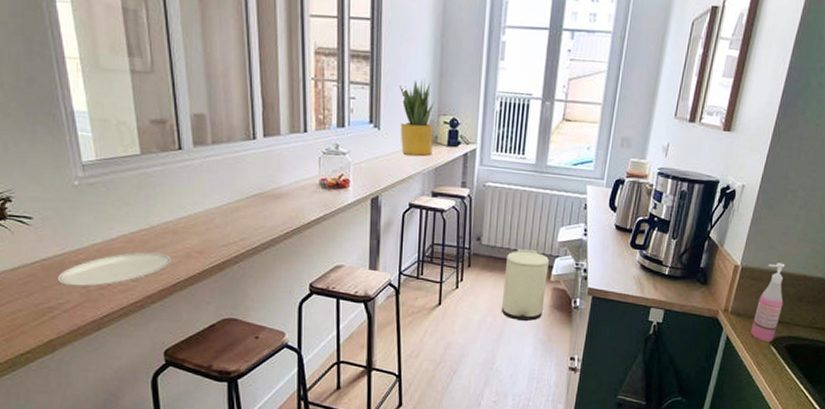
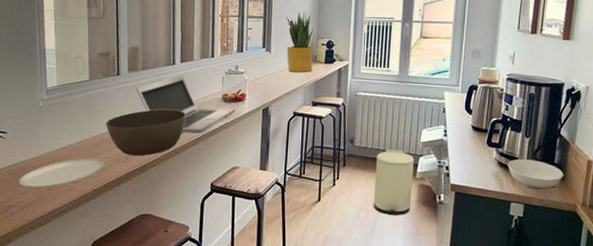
bowl: none [169,194,275,251] -> present [106,109,187,156]
laptop: none [205,153,337,225] -> present [135,75,236,133]
bowl: none [651,262,709,295] -> present [508,158,564,190]

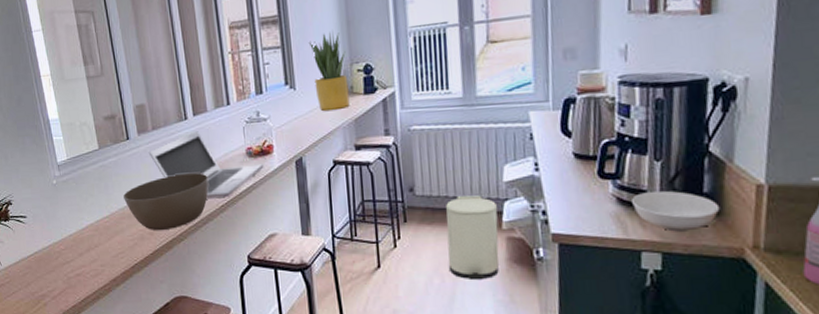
plate: present [19,158,104,188] -> none [47,237,129,275]

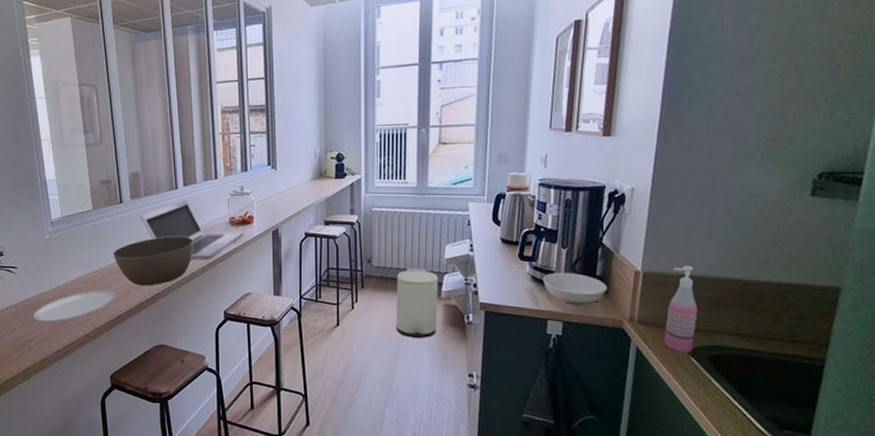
plate: none [47,237,129,275] -> present [34,290,115,323]
planter: present [308,30,350,111] -> none [290,122,323,190]

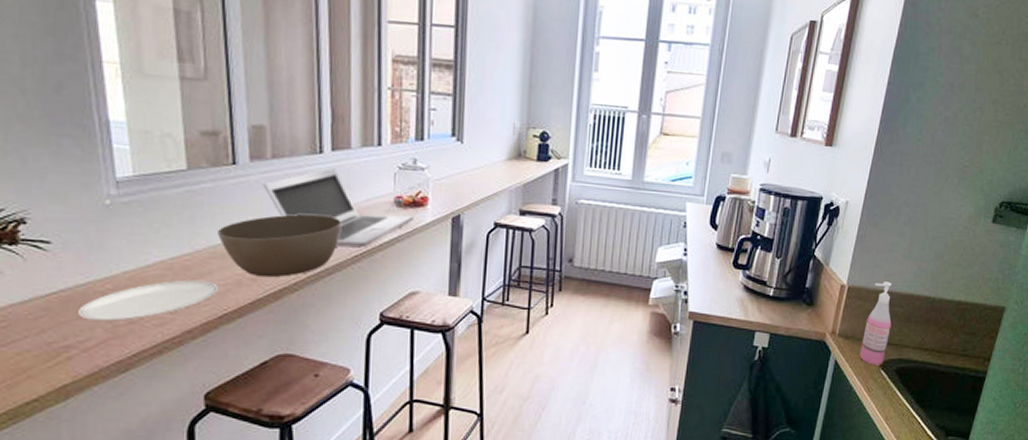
pedal bin: present [395,269,438,339] -> none [595,271,647,350]
bowl: present [543,272,608,305] -> none [755,282,815,317]

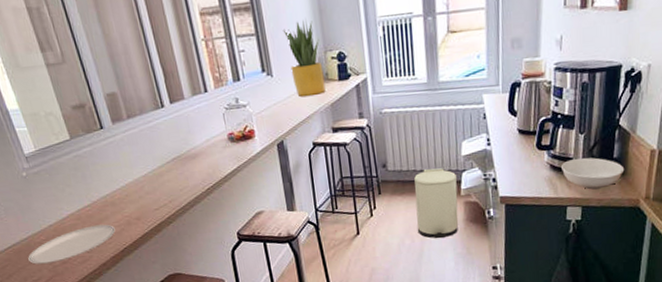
bowl: present [218,214,342,278] -> none [104,159,193,216]
laptop: present [262,168,414,247] -> none [126,118,247,183]
planter: none [484,90,523,172] -> present [282,18,326,97]
pedal bin: none [595,271,647,350] -> present [414,168,459,239]
bowl: none [755,282,815,317] -> present [561,157,625,190]

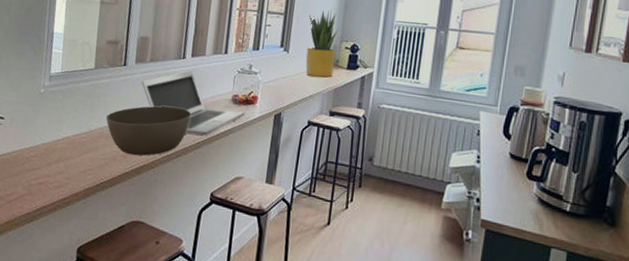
plate: present [28,224,116,265] -> none [10,152,100,182]
bowl: none [104,159,193,216] -> present [106,105,192,156]
laptop: none [126,118,247,183] -> present [141,70,245,135]
pedal bin: present [414,168,459,239] -> none [390,173,440,251]
bowl: present [561,157,625,190] -> none [550,197,617,237]

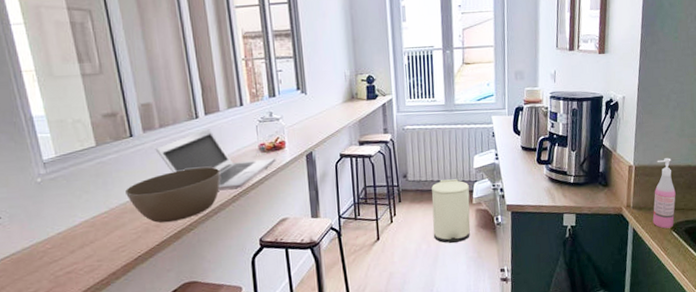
planter: present [305,10,339,78] -> none [318,46,355,113]
pedal bin: none [390,173,440,251] -> present [431,179,471,244]

